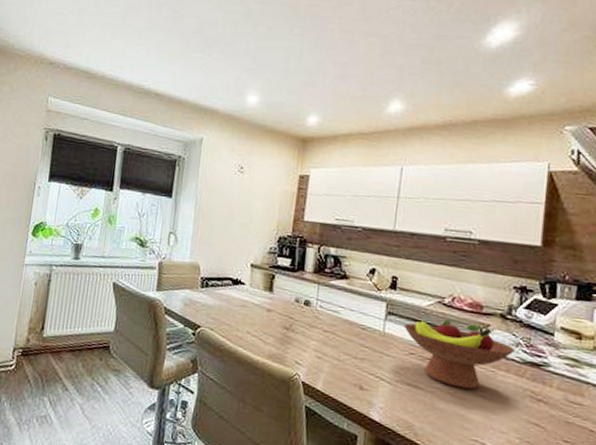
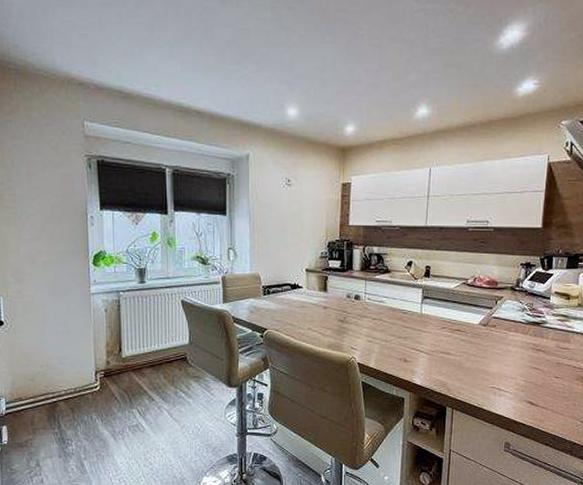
fruit bowl: present [403,319,515,390] -> none [436,296,522,349]

